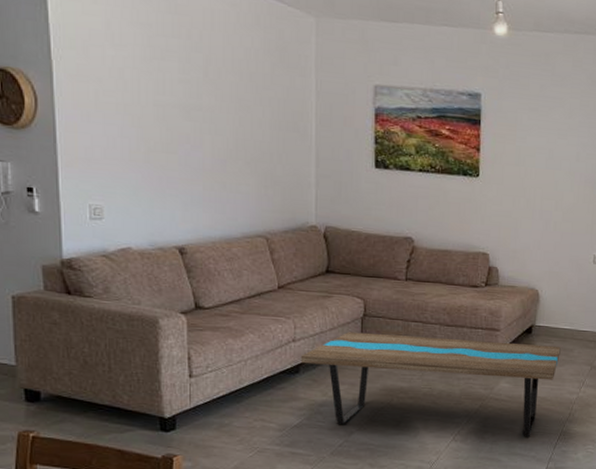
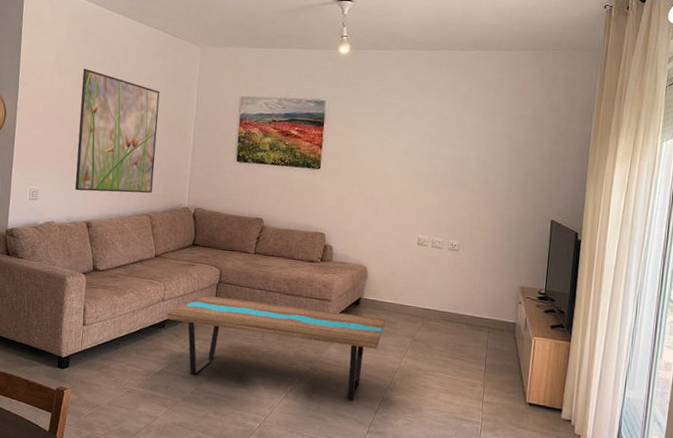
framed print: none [150,40,266,209] -> present [75,69,160,194]

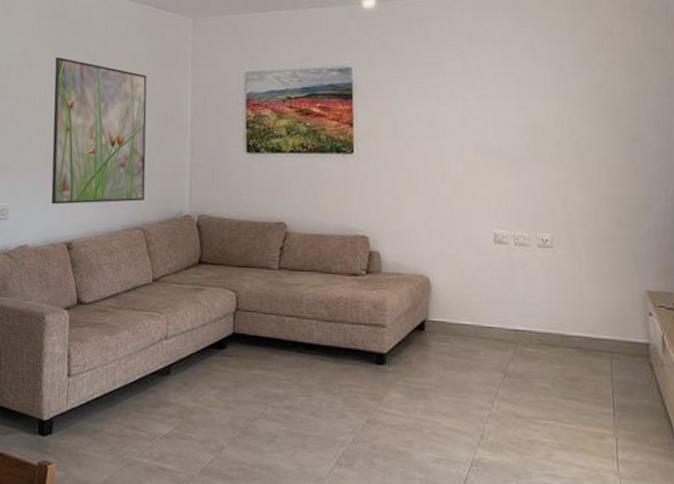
coffee table: present [166,295,385,401] -> none [172,328,463,466]

